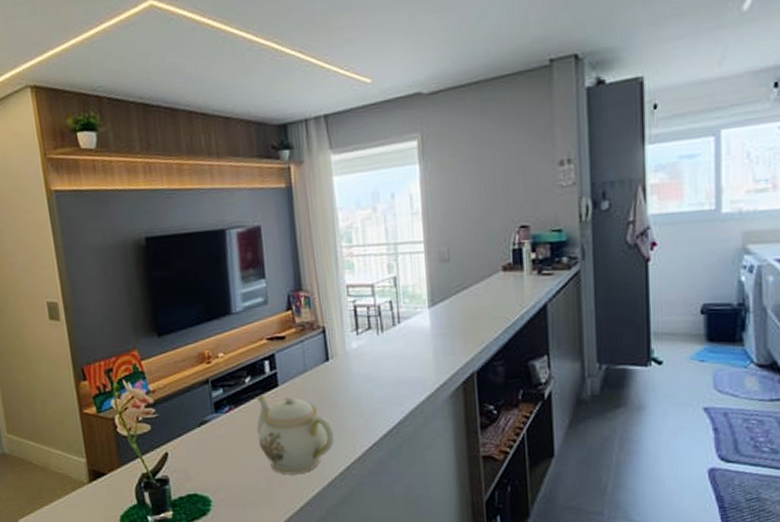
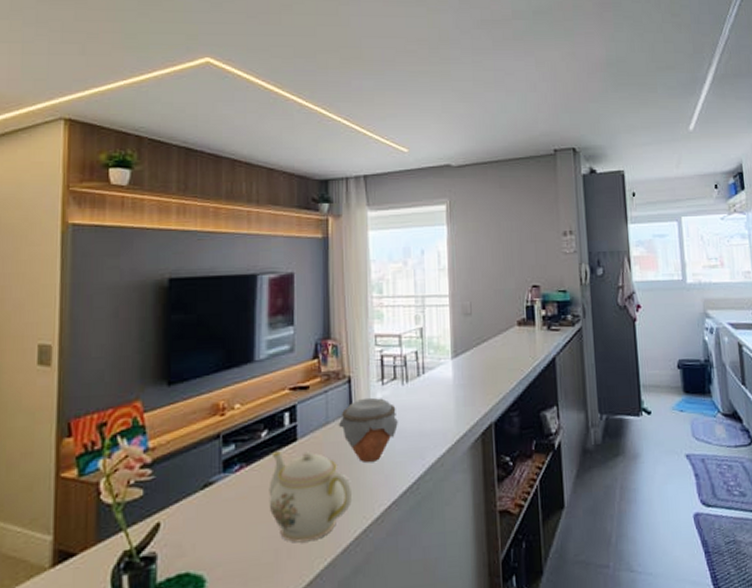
jar: none [316,346,375,407] -> present [338,397,398,462]

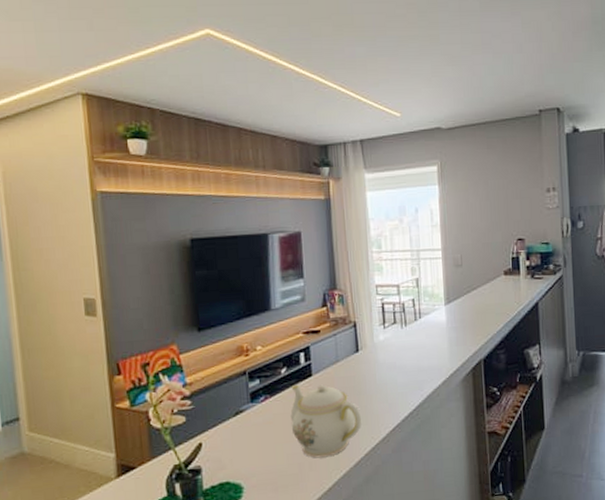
jar: present [338,397,398,462] -> none [346,339,399,393]

